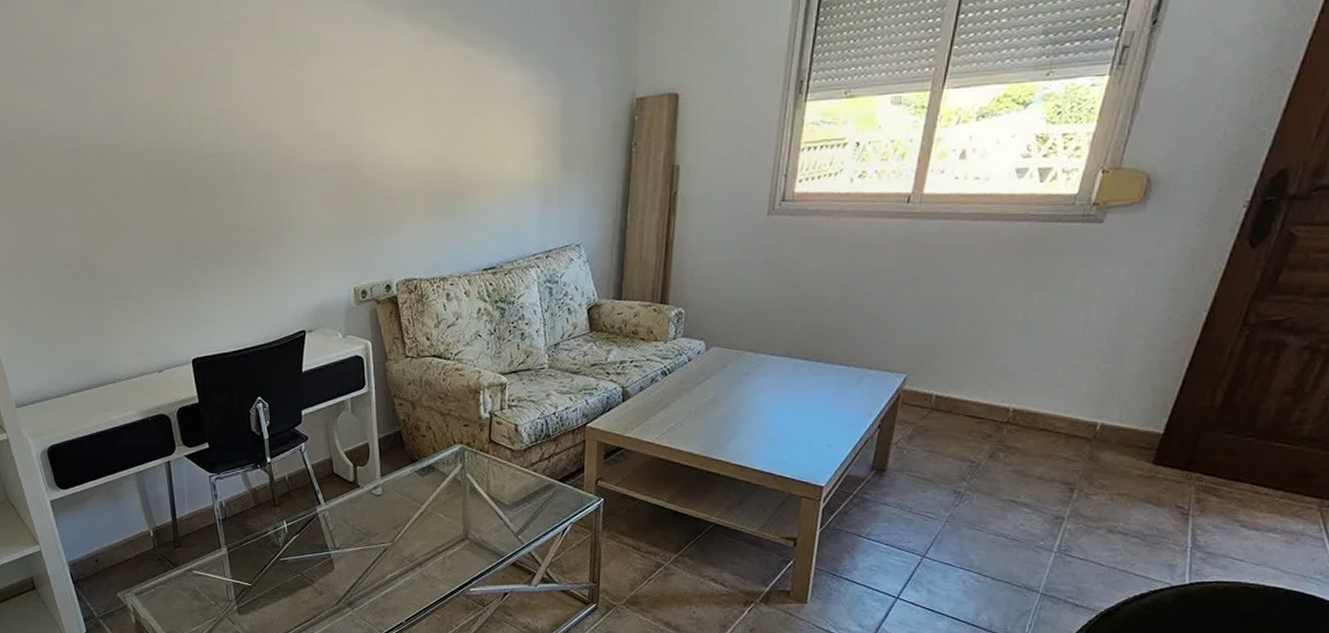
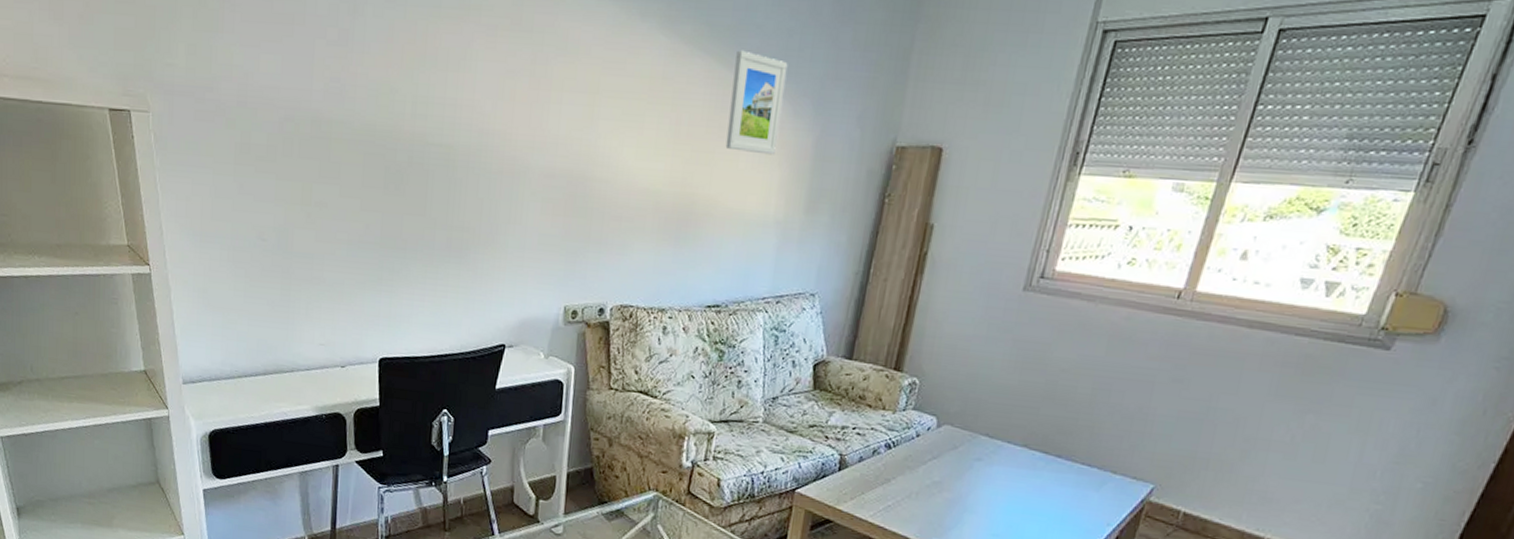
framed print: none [479,28,527,123] -> present [725,50,788,155]

